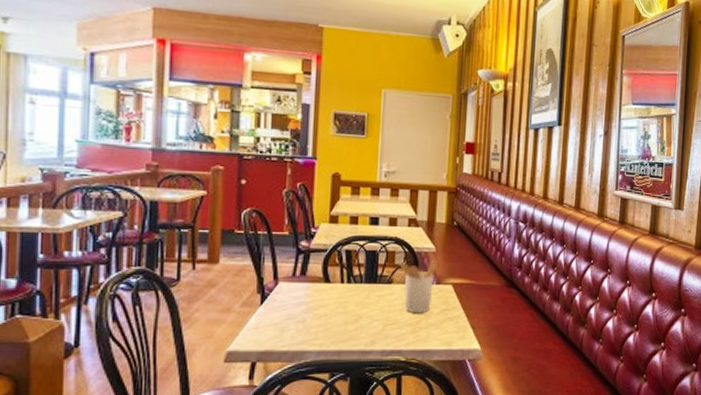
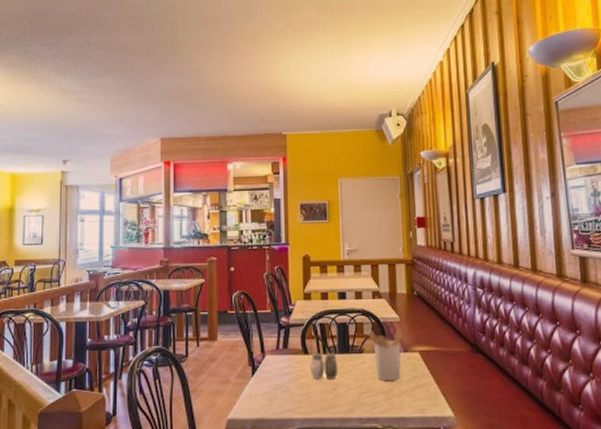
salt and pepper shaker: none [331,281,363,310] -> present [310,352,338,380]

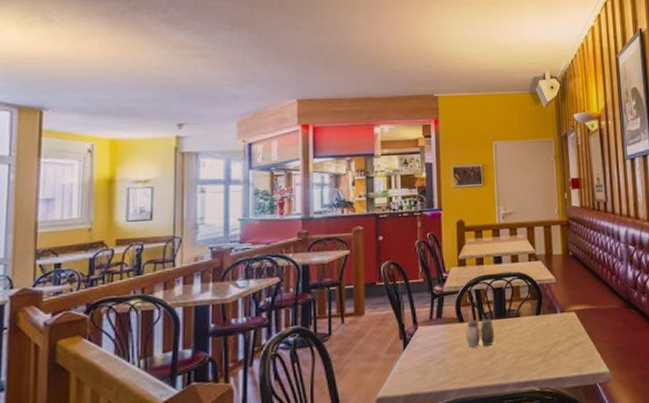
utensil holder: present [367,328,403,382] -> none [524,289,559,344]

